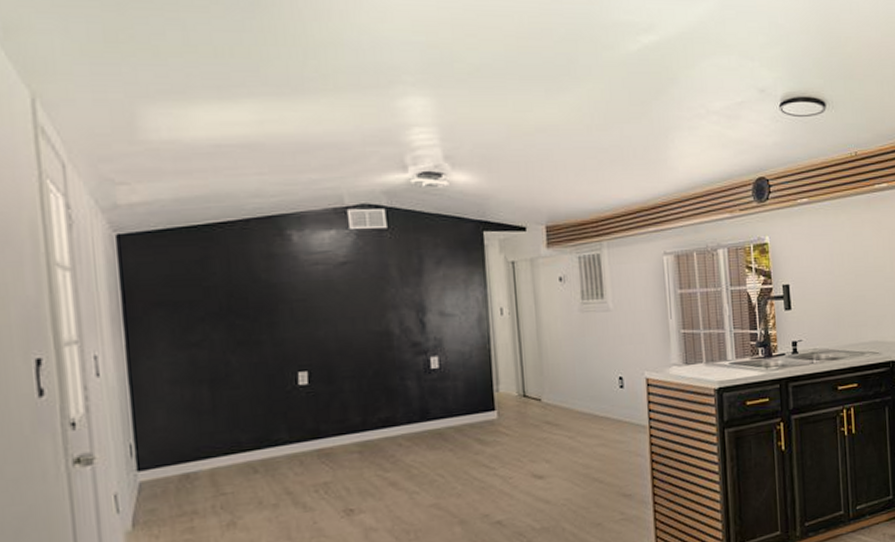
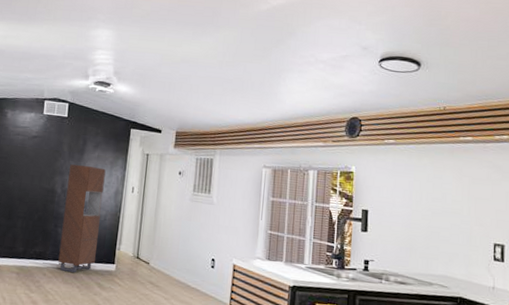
storage cabinet: none [406,290,469,435] -> present [58,164,106,274]

